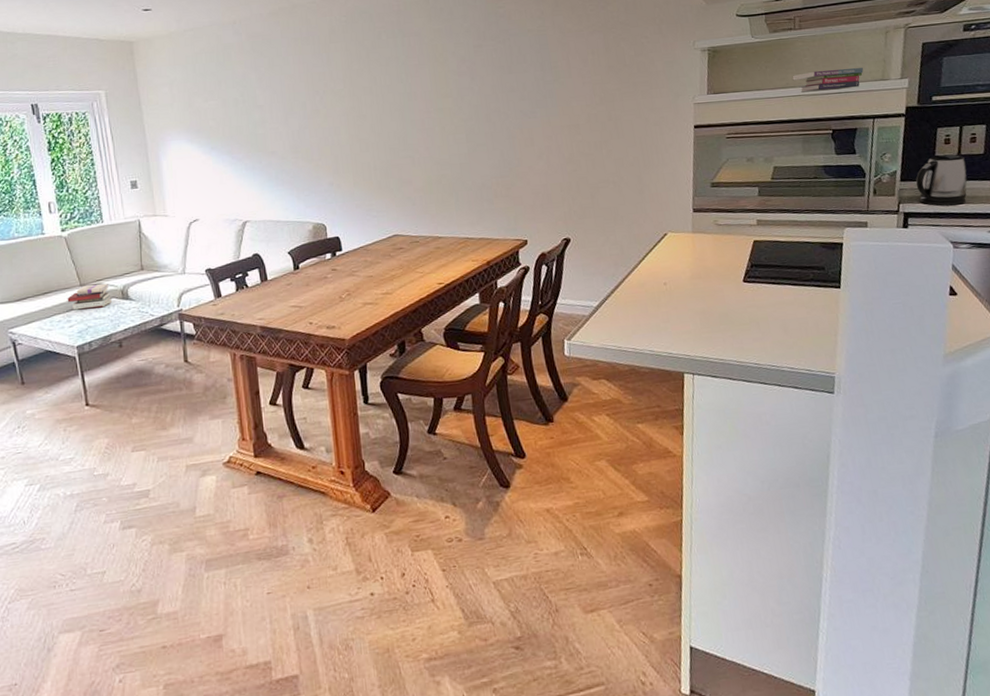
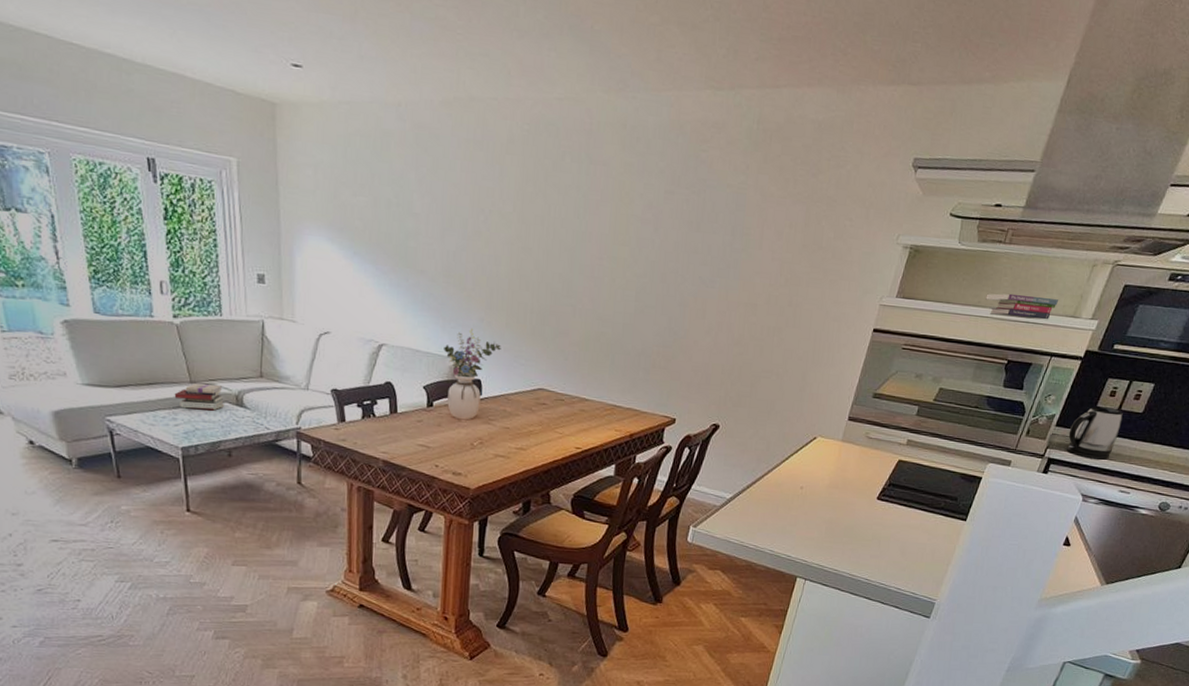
bouquet: none [301,192,353,277] -> present [444,328,501,420]

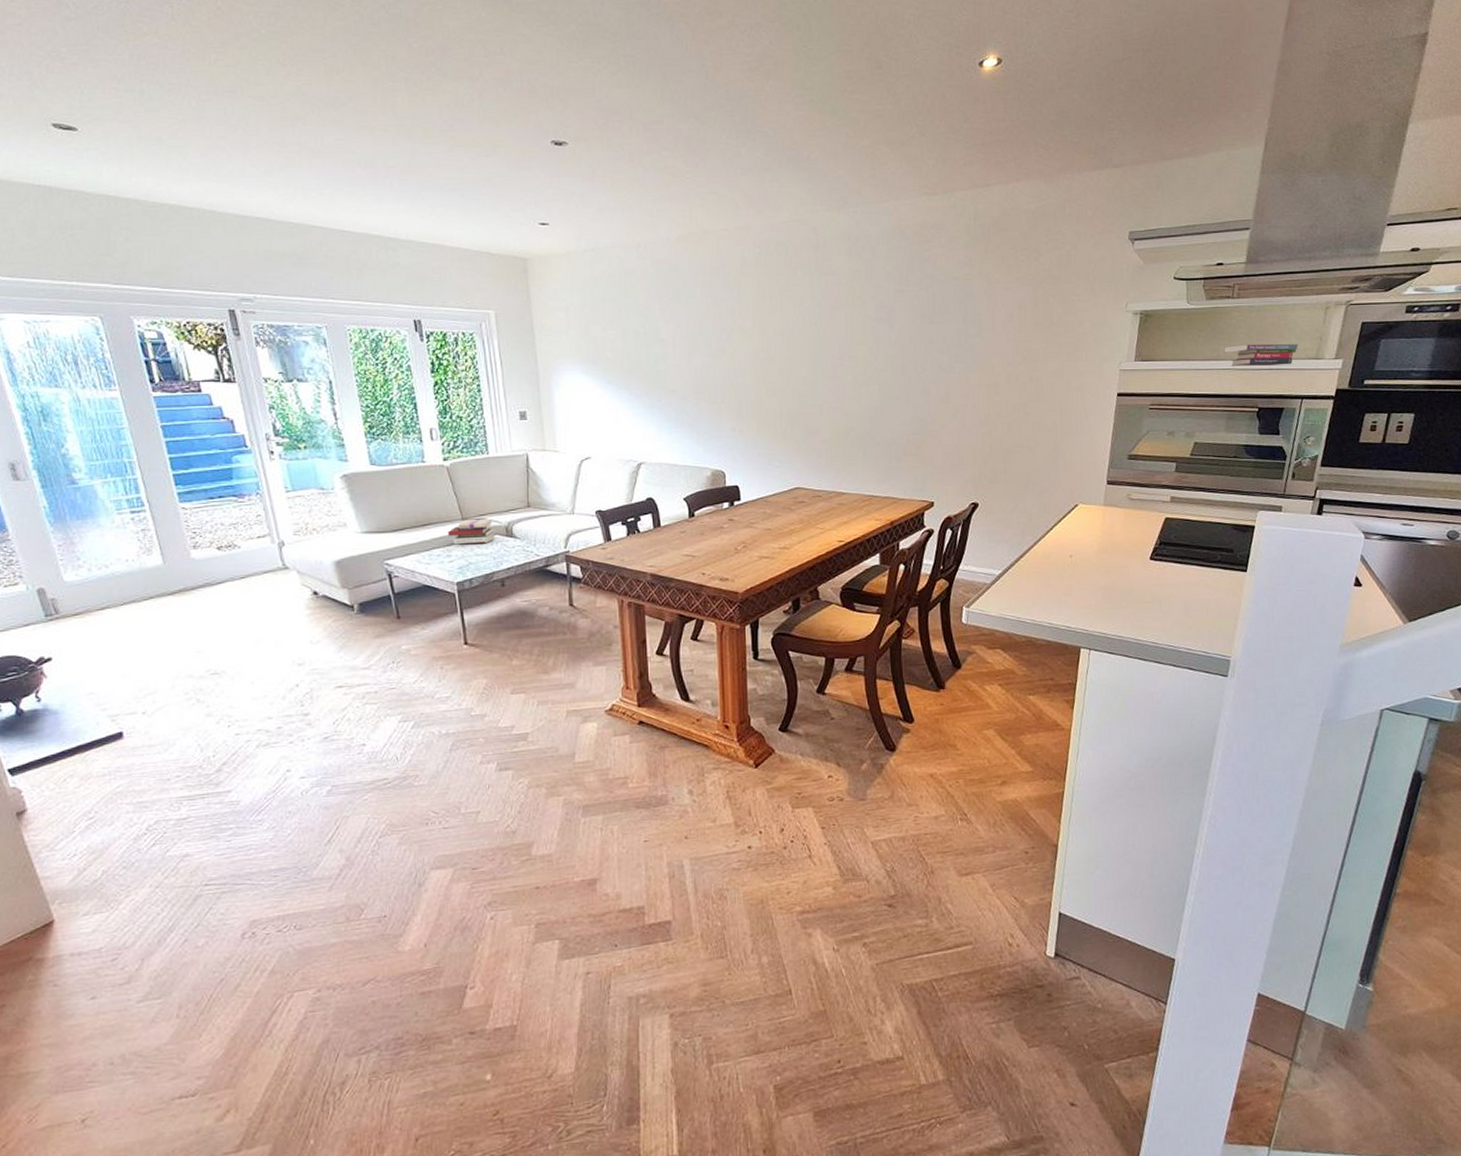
bouquet: present [444,328,501,420] -> none [700,438,755,527]
kettle: present [1066,406,1124,461] -> none [1336,442,1389,496]

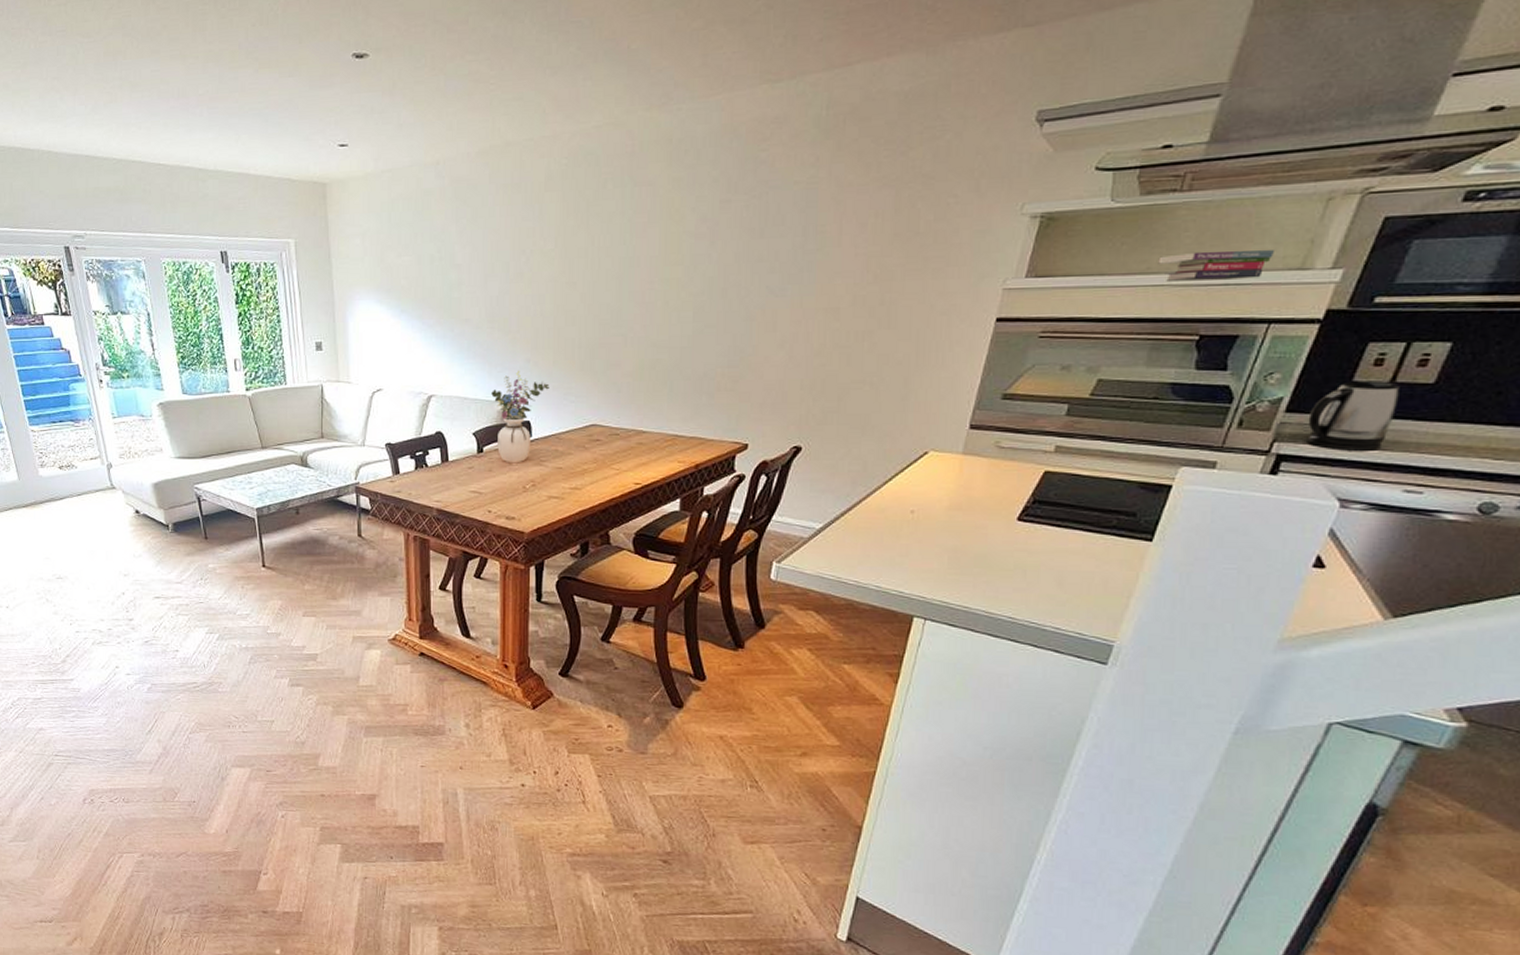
books: present [447,519,495,545] -> none [249,449,291,472]
bouquet: none [700,438,755,527] -> present [491,370,550,463]
kettle: none [1336,442,1389,496] -> present [1307,381,1402,452]

